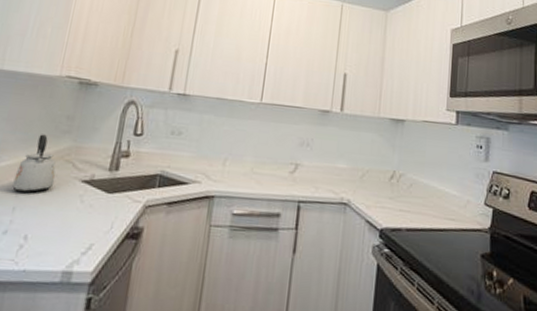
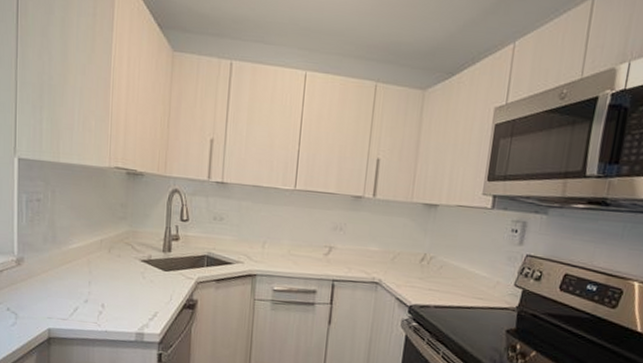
kettle: present [12,134,56,193] -> none [85,220,119,270]

